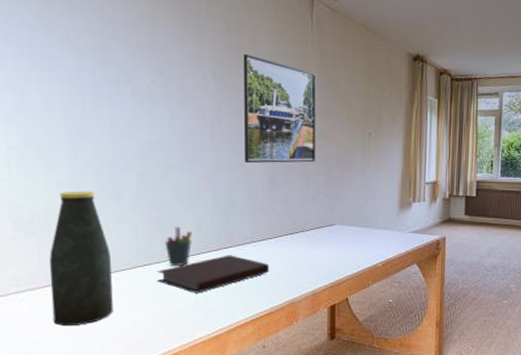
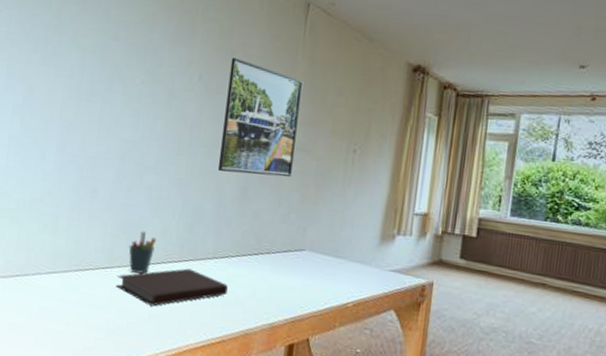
bottle: present [49,191,113,326] -> none [17,183,79,321]

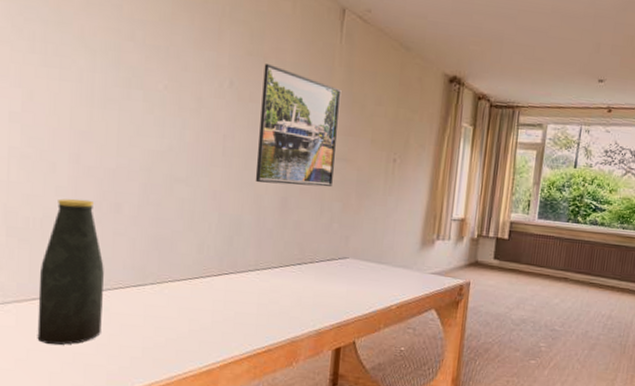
bottle: none [17,183,79,321] -> present [37,198,104,345]
notebook: present [115,268,228,306] -> none [150,281,272,322]
pen holder: present [129,231,157,274] -> none [162,246,193,290]

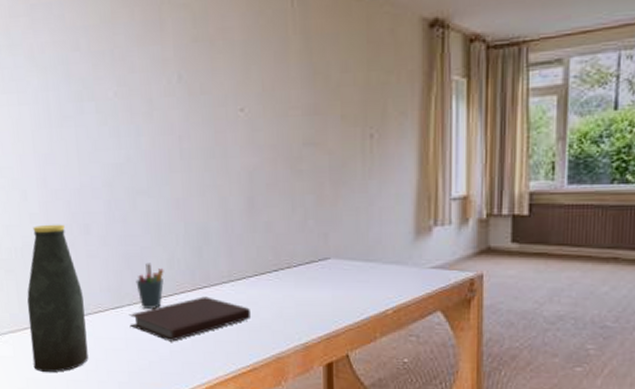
notebook: none [150,281,272,322] -> present [129,296,250,342]
pen holder: none [162,246,193,290] -> present [135,263,164,309]
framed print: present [255,64,342,187] -> none [211,48,302,184]

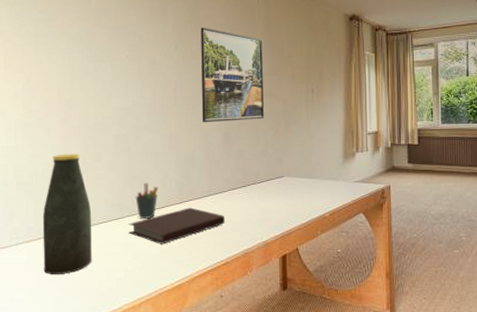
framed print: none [211,48,302,184] -> present [200,28,264,123]

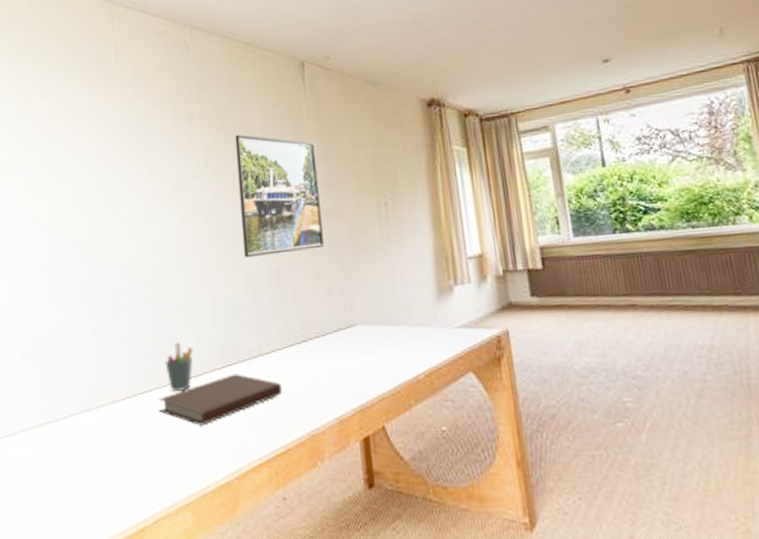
bottle: present [42,153,92,274] -> none [52,308,115,471]

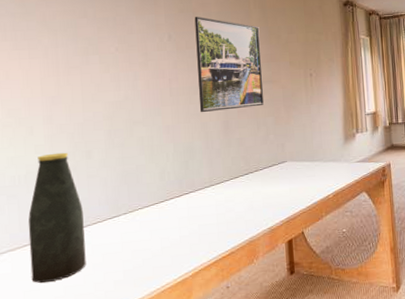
bottle: none [52,308,115,471] -> present [28,152,86,283]
notebook: present [157,373,282,426] -> none [125,199,228,240]
pen holder: present [165,342,193,391] -> none [131,177,156,215]

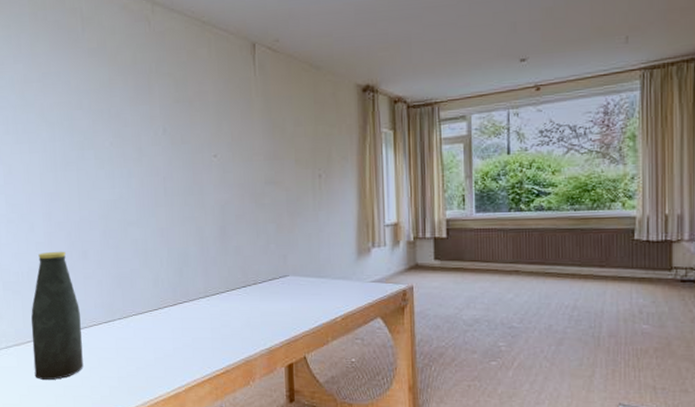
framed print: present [194,17,264,113] -> none [190,107,264,216]

